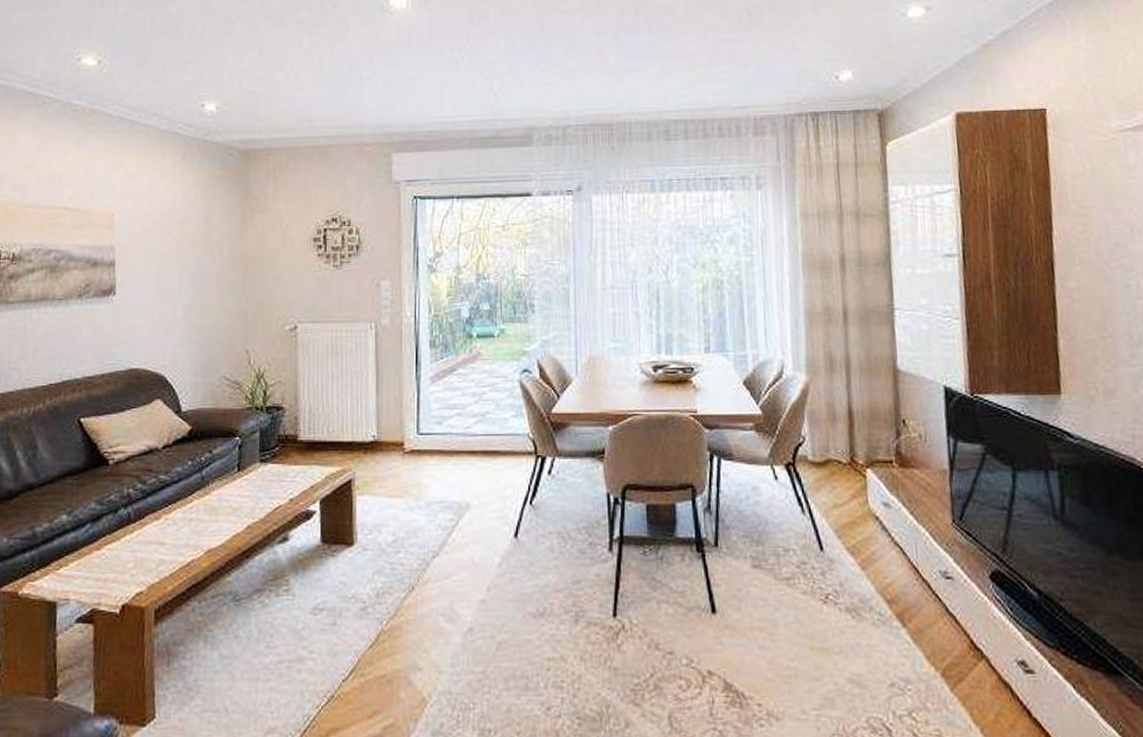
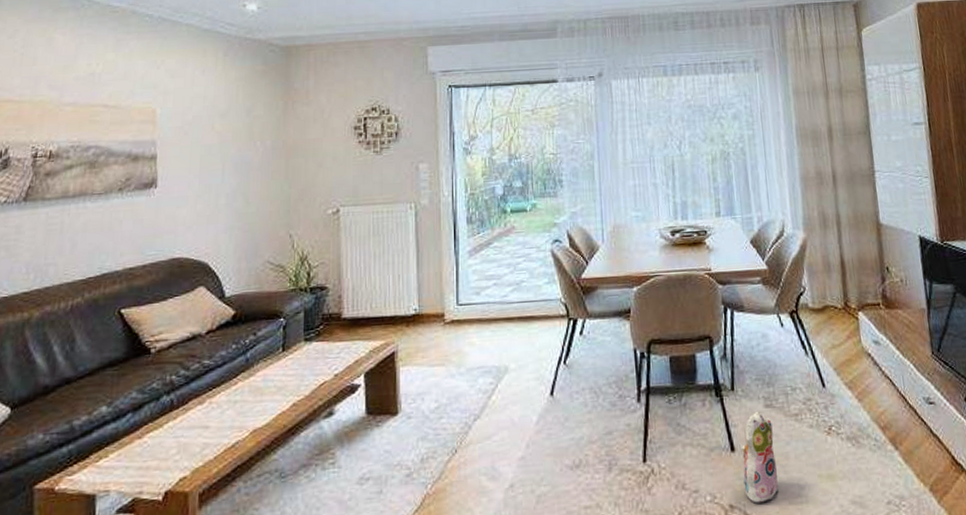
plush toy: none [723,571,765,672] -> present [741,411,780,504]

